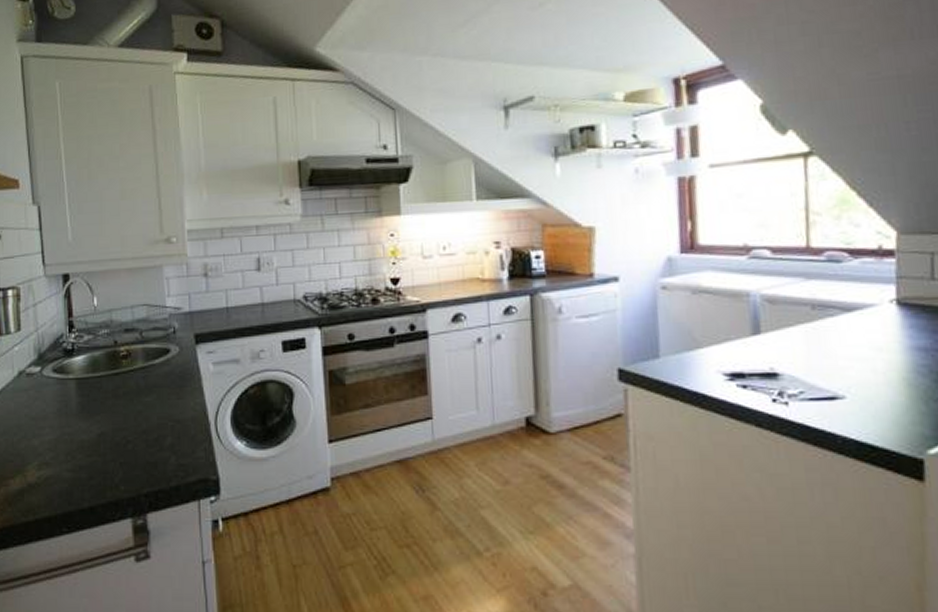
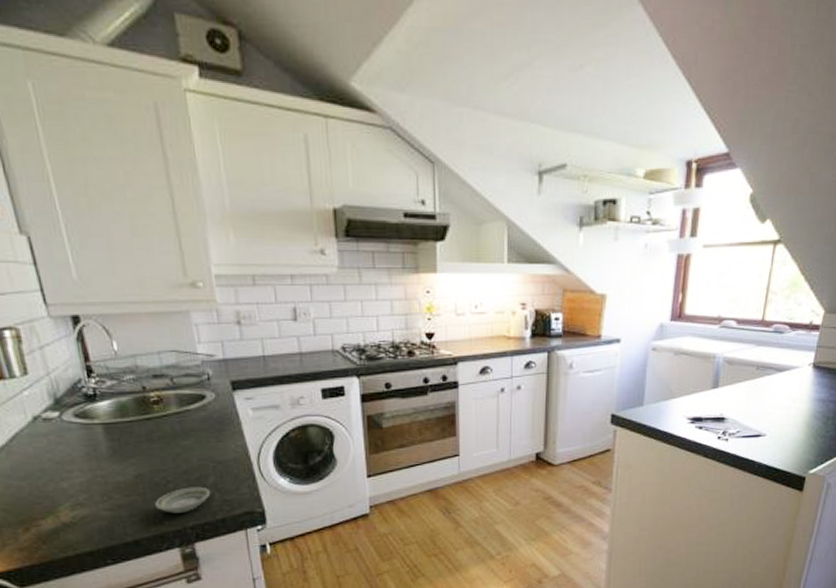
saucer: none [112,448,167,477] -> present [154,486,211,513]

